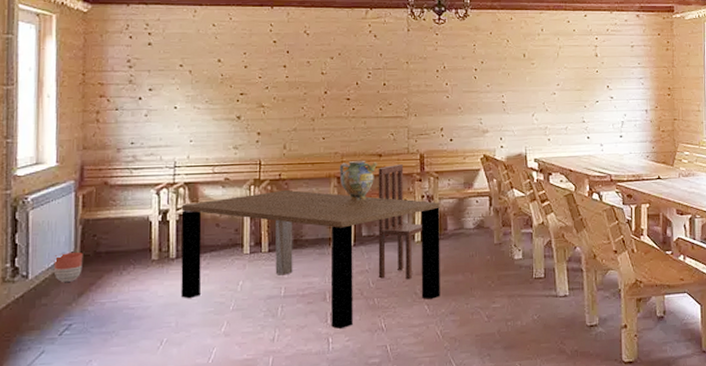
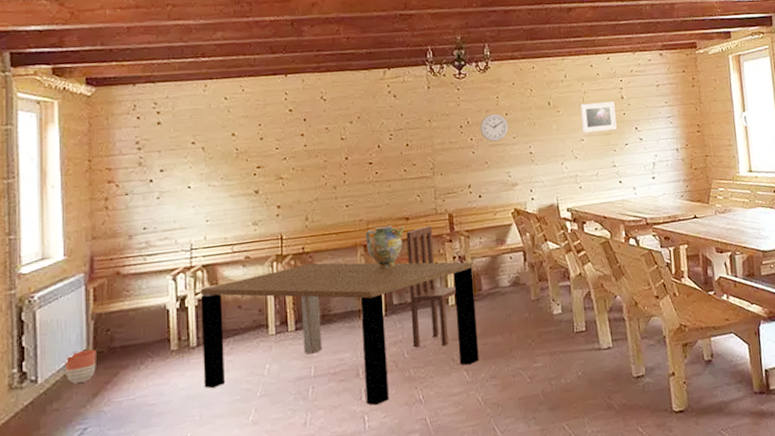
wall clock: none [455,61,484,89] -> present [480,113,509,142]
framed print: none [554,58,589,87] -> present [580,101,617,133]

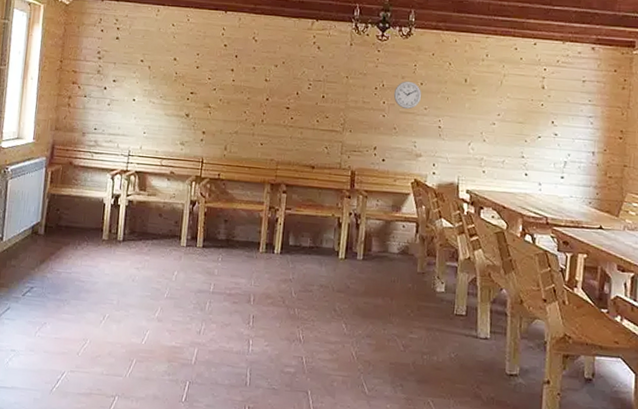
planter: present [65,349,96,384] -> none [23,222,48,249]
dining table: present [200,261,479,406] -> none [123,190,366,334]
ceramic jug: present [365,225,406,270] -> none [273,169,310,211]
chair: present [406,226,456,347] -> none [300,178,347,296]
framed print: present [580,101,617,133] -> none [494,86,534,119]

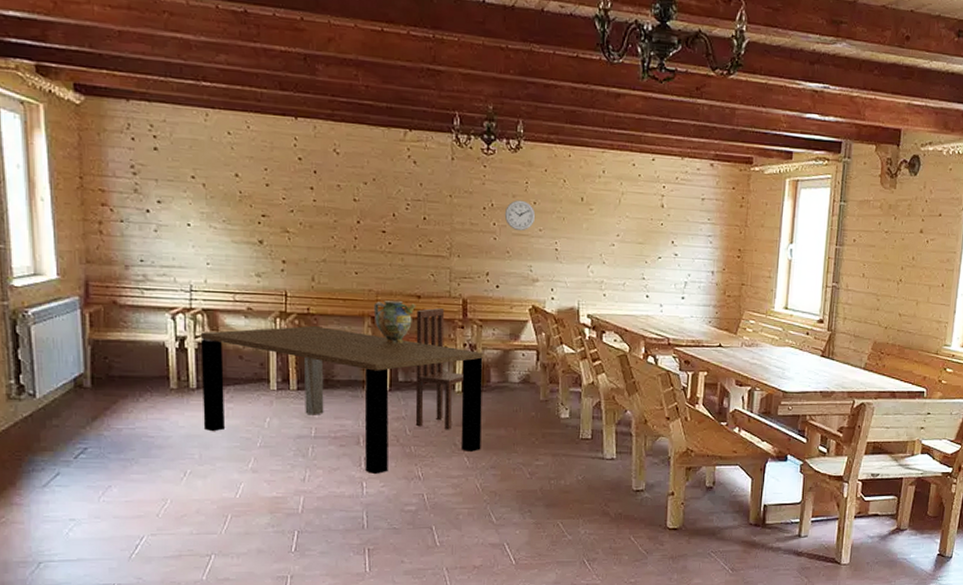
dining table: none [123,190,366,334] -> present [200,326,483,475]
ceramic jug: none [273,169,310,211] -> present [373,300,417,345]
chair: none [300,178,347,296] -> present [415,308,463,430]

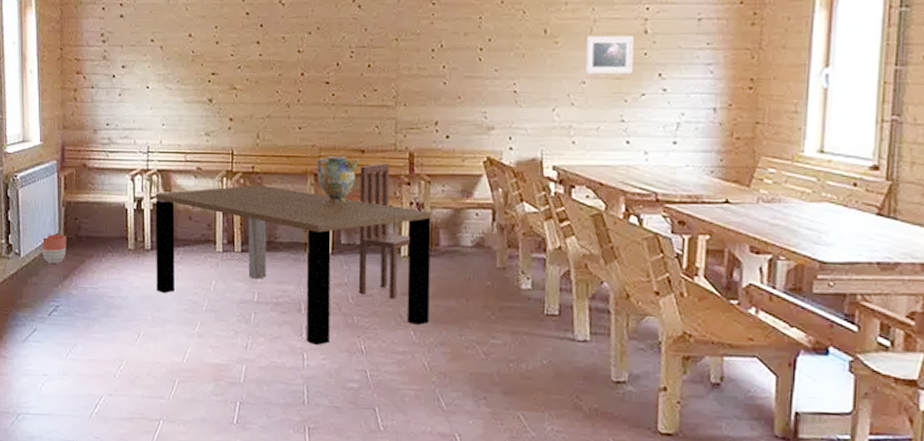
planter: none [62,374,95,404] -> present [41,234,66,263]
wall clock: present [504,200,536,231] -> none [455,38,491,73]
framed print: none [613,205,653,240] -> present [584,35,634,73]

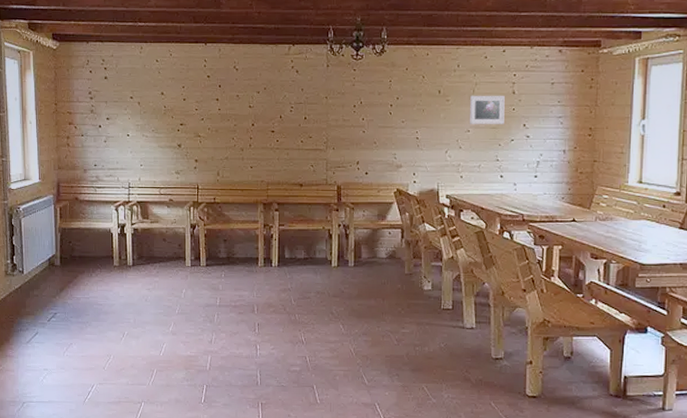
planter: present [41,234,66,263] -> none [41,255,62,279]
dining table: present [155,185,431,346] -> none [135,213,355,339]
ceramic jug: present [316,155,360,204] -> none [265,188,299,227]
chair: present [358,163,410,299] -> none [299,194,338,300]

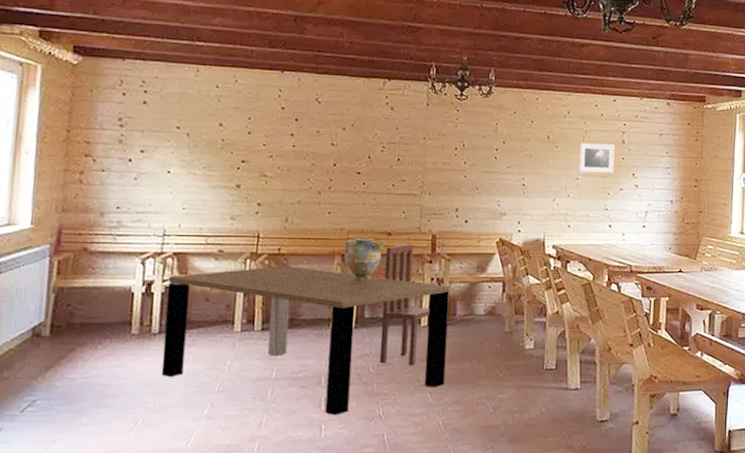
dining table: none [135,213,355,339] -> present [161,266,450,416]
ceramic jug: none [265,188,299,227] -> present [344,237,387,281]
chair: none [299,194,338,300] -> present [379,244,430,366]

